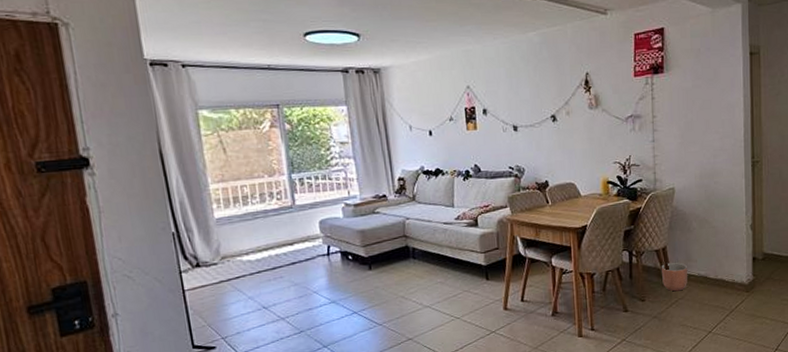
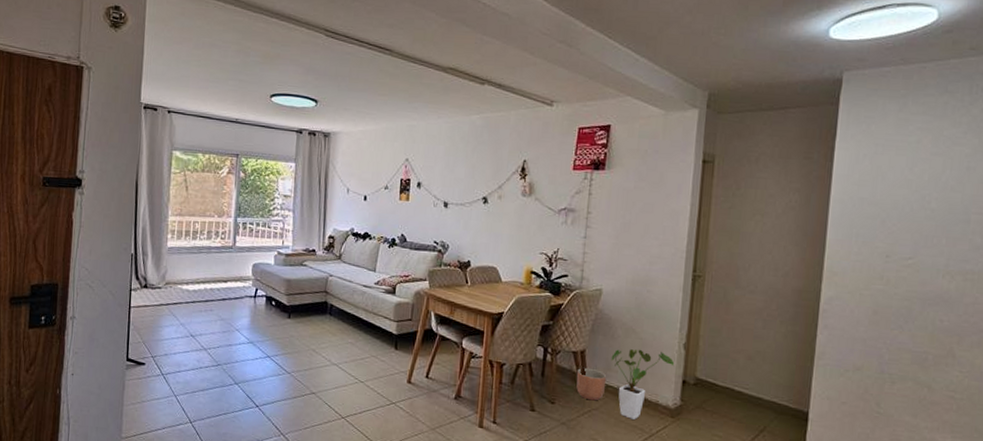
house plant: none [690,235,745,301] -> present [611,349,675,420]

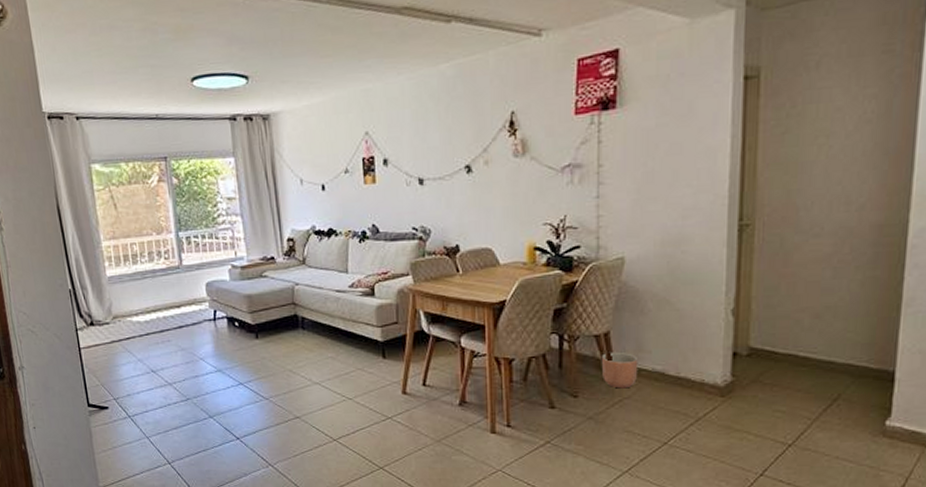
house plant: present [611,349,675,420] -> none [642,321,722,404]

